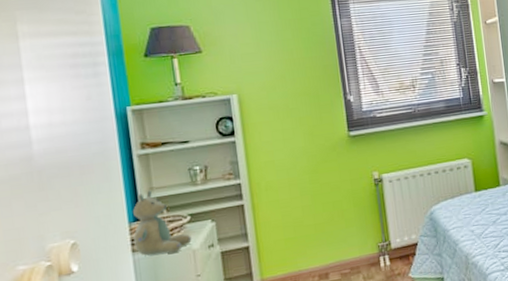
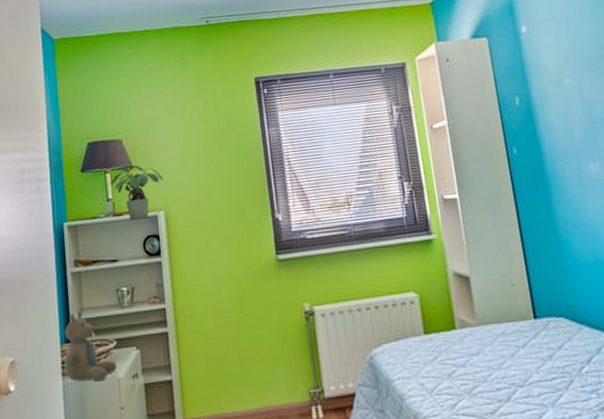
potted plant: none [178,51,236,103] -> present [110,165,164,220]

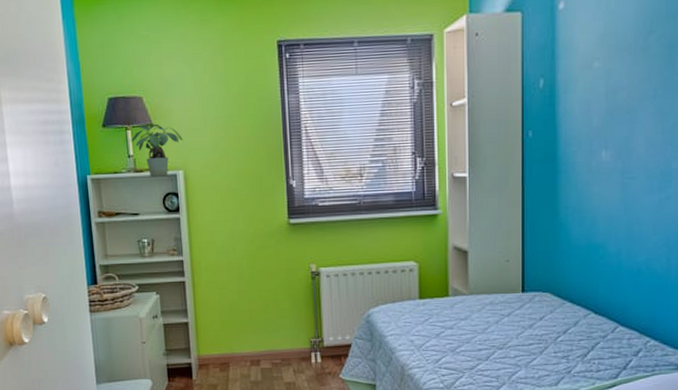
teddy bear: present [64,310,117,382] -> none [91,257,139,318]

